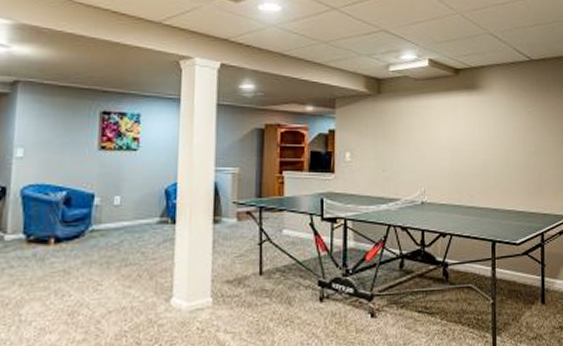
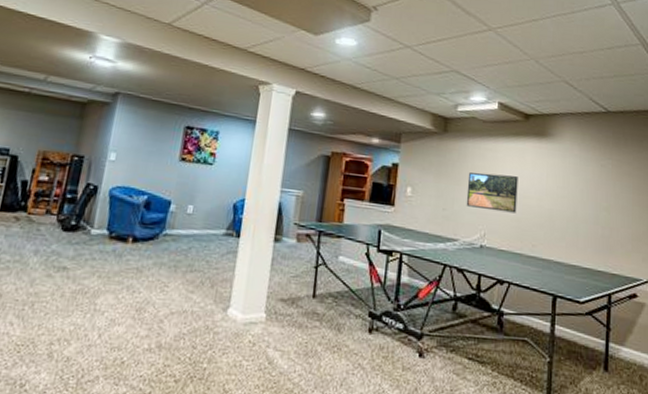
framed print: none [404,130,453,167] -> present [466,172,518,213]

